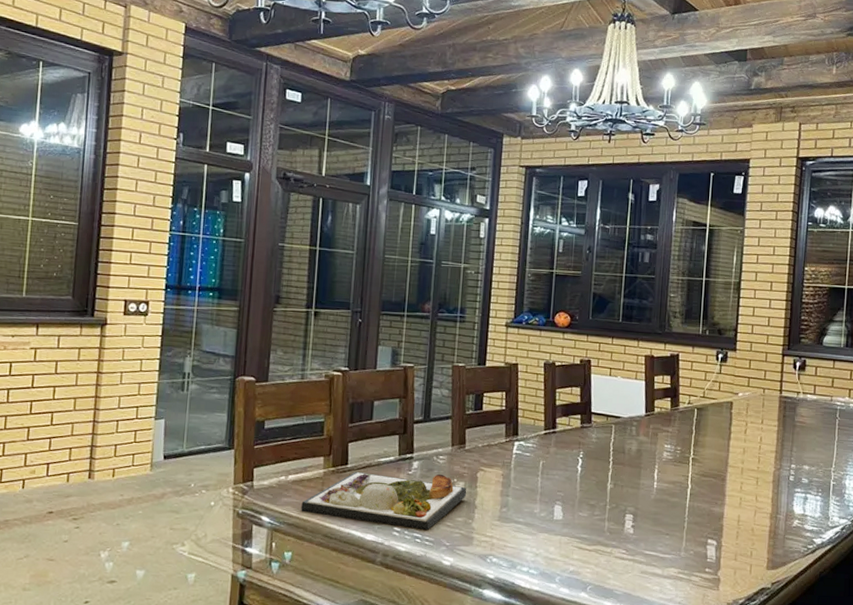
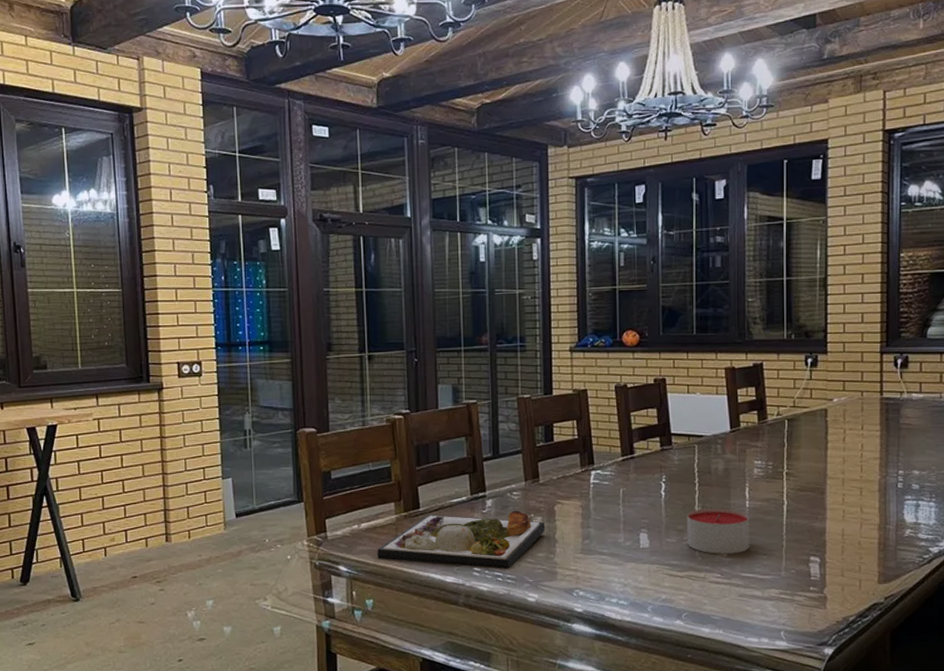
candle: none [598,486,657,532] -> present [687,508,750,554]

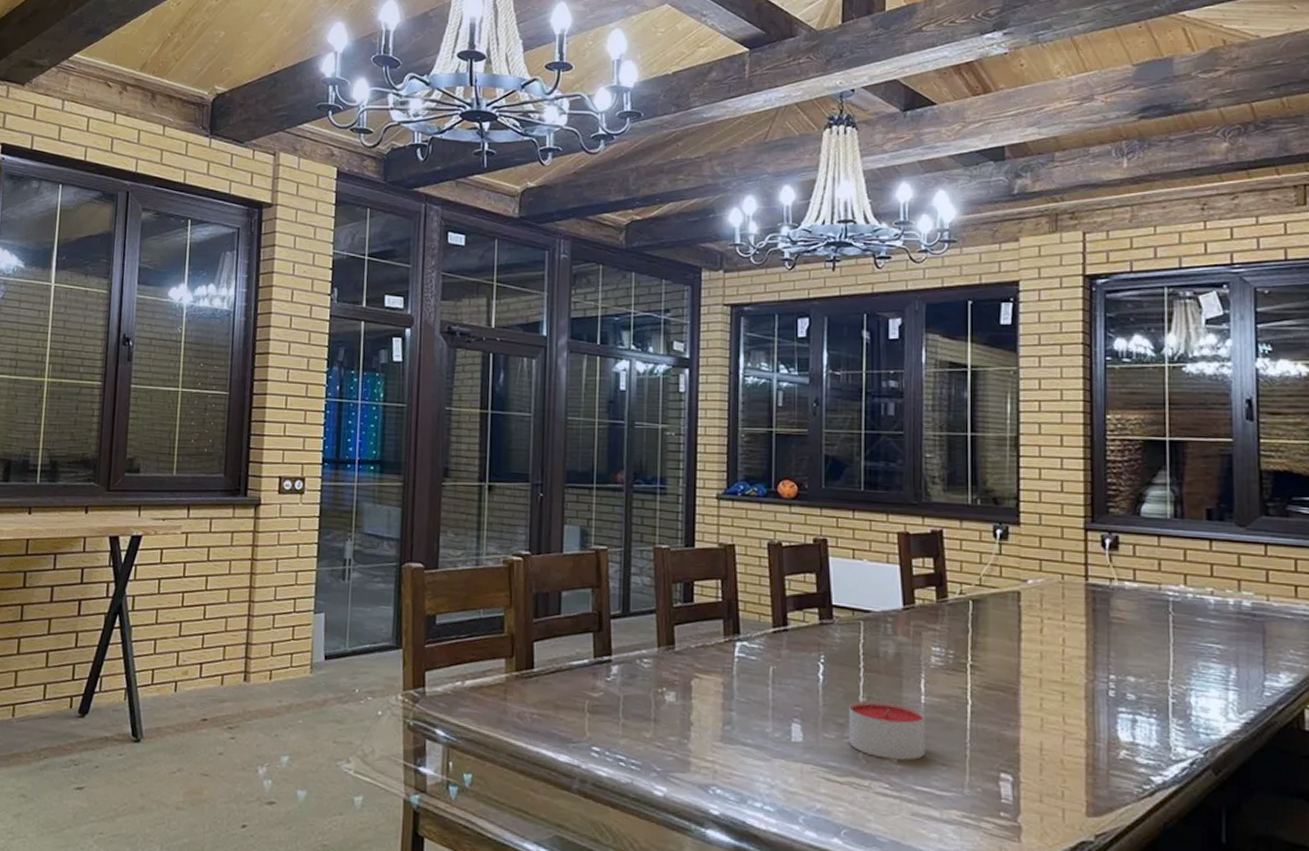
dinner plate: present [377,510,546,569] -> none [481,676,680,752]

